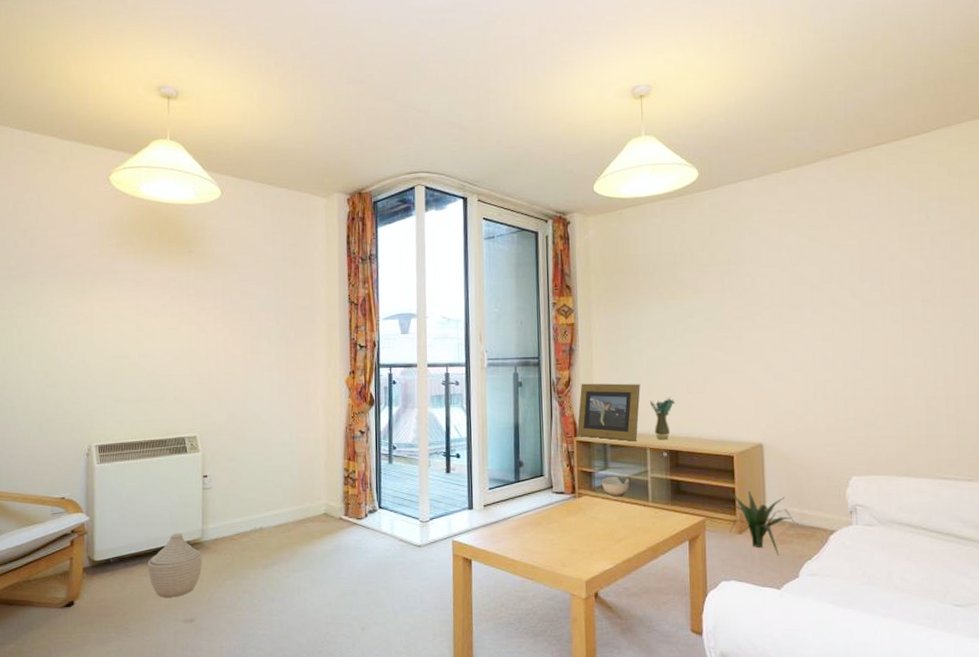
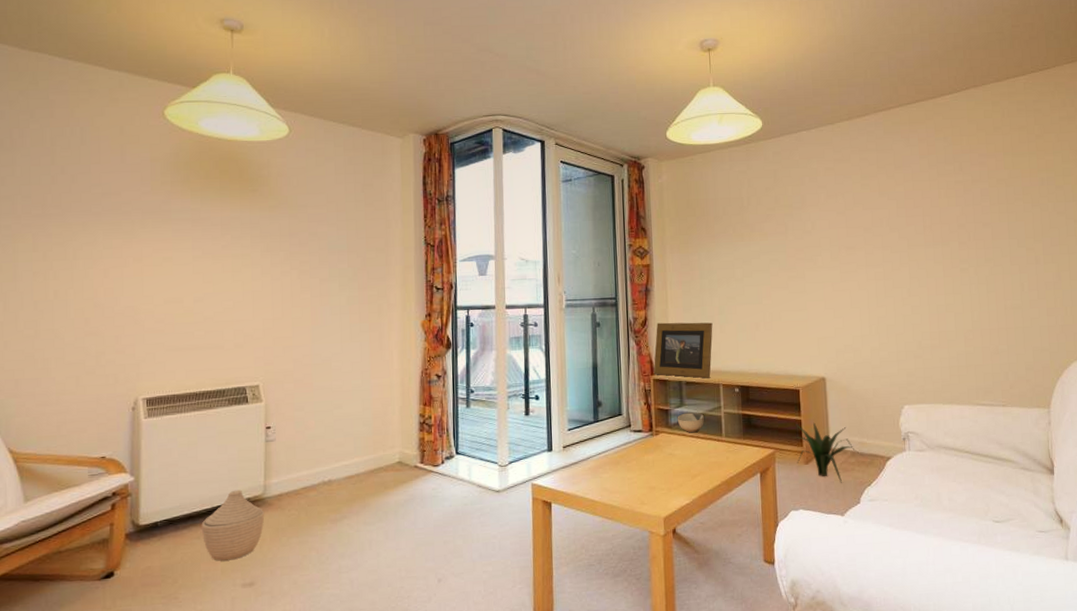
vase: present [649,397,675,441] -> none [721,334,745,377]

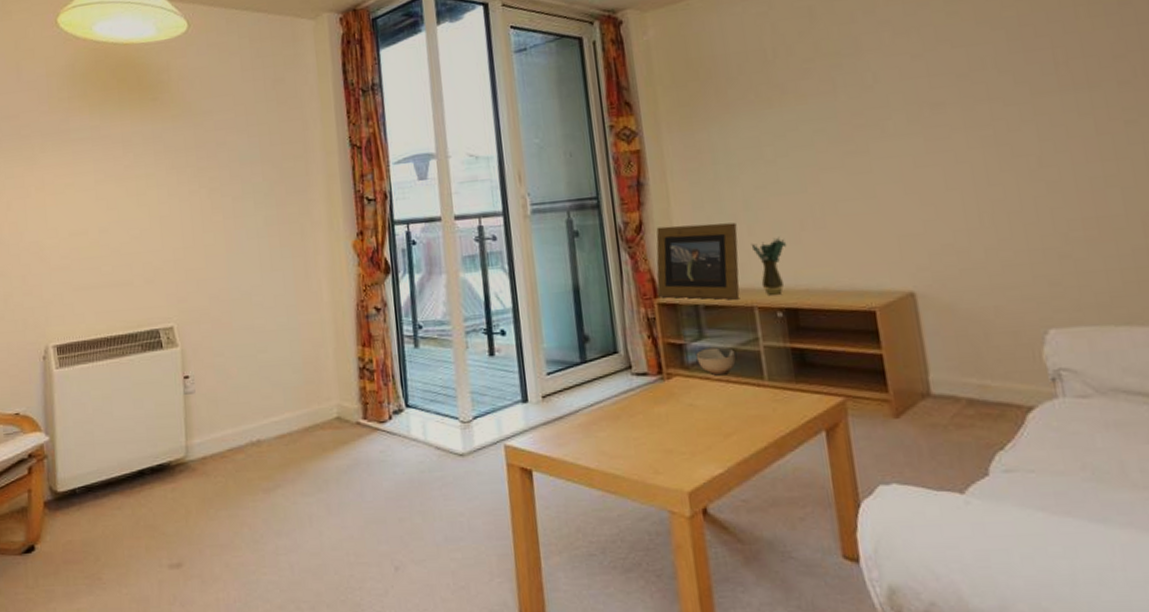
woven basket: present [201,489,265,561] -> none [121,451,189,536]
vase: none [721,334,745,377] -> present [751,237,786,296]
plant: present [792,422,859,483] -> none [870,357,980,445]

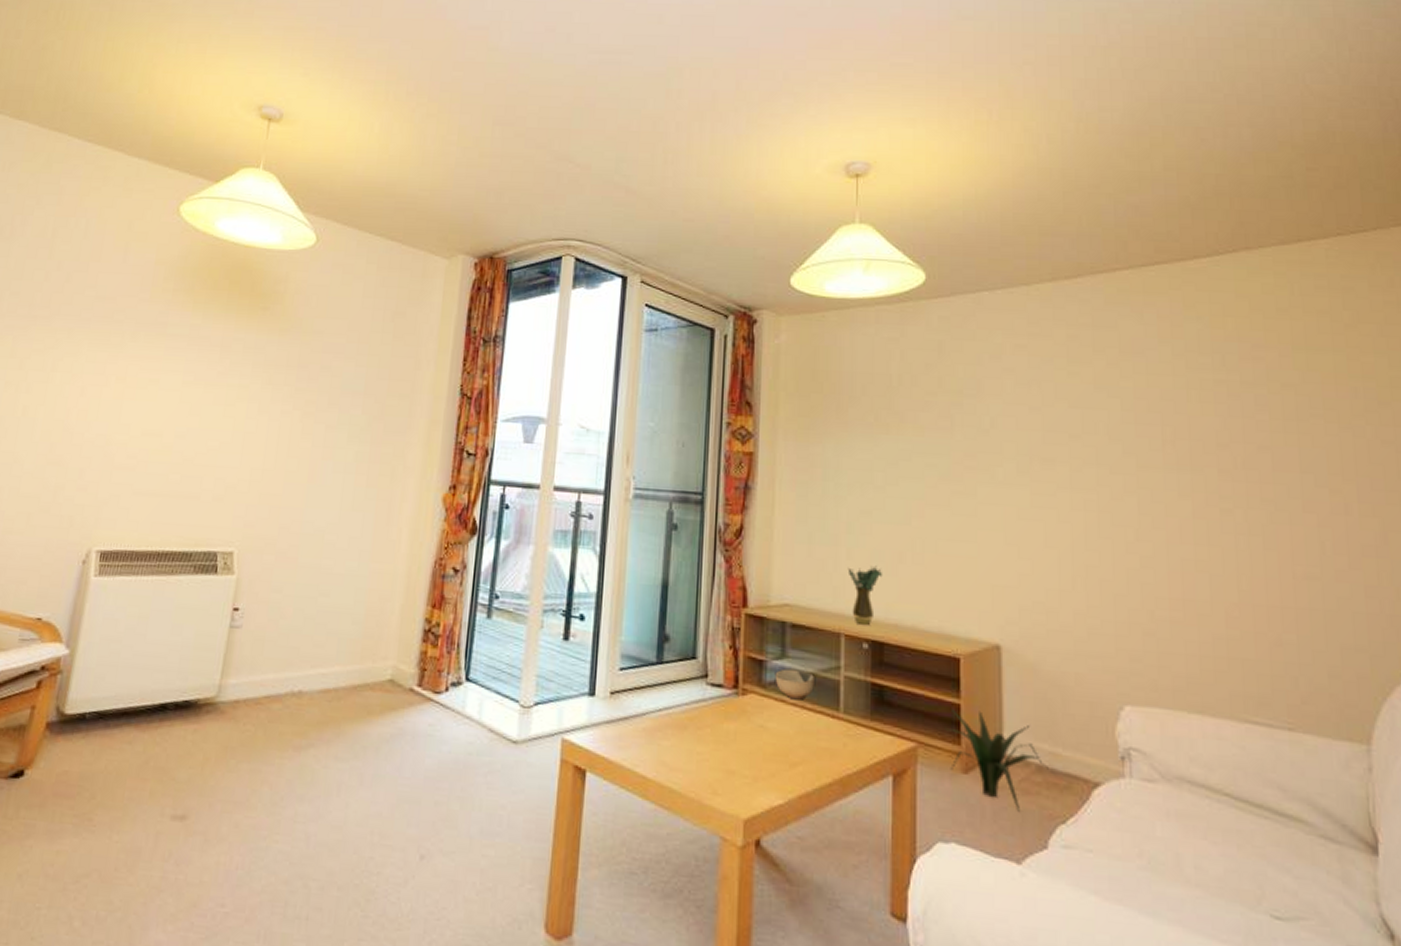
picture frame: present [656,222,740,300] -> none [746,534,836,623]
plant: none [870,357,980,445] -> present [945,708,1049,812]

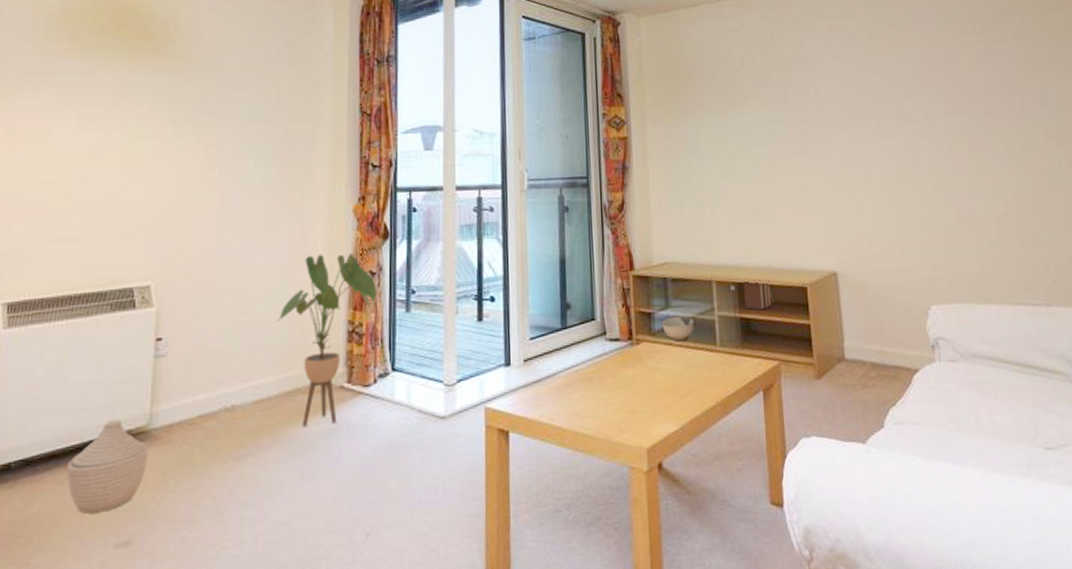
woven basket: none [135,685,215,780] -> present [66,419,149,514]
house plant: none [353,542,459,729] -> present [277,253,377,426]
vase: present [847,566,882,626] -> none [713,220,741,272]
books: none [879,638,918,678] -> present [743,279,775,311]
plant: present [945,708,1049,812] -> none [800,327,880,402]

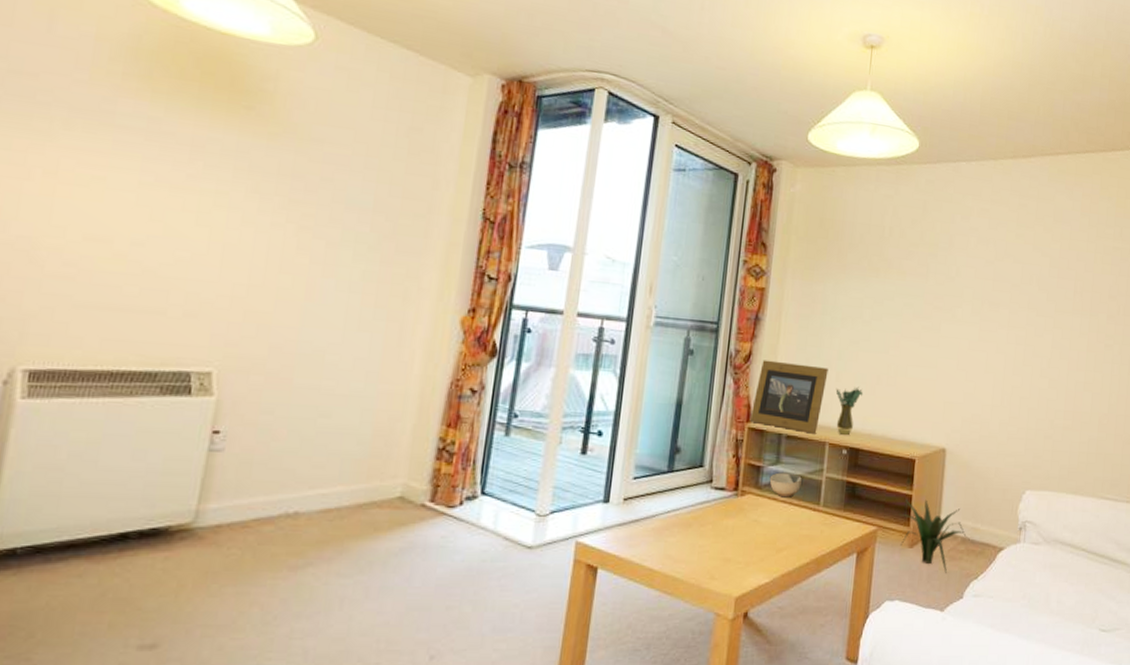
woven basket: present [66,419,149,514] -> none [86,513,191,611]
house plant: present [277,253,377,426] -> none [359,363,476,542]
picture frame: none [632,206,703,274] -> present [749,360,829,434]
vase: none [713,220,741,272] -> present [836,387,863,436]
books: present [743,279,775,311] -> none [853,445,884,477]
plant: none [800,327,880,402] -> present [899,499,970,573]

